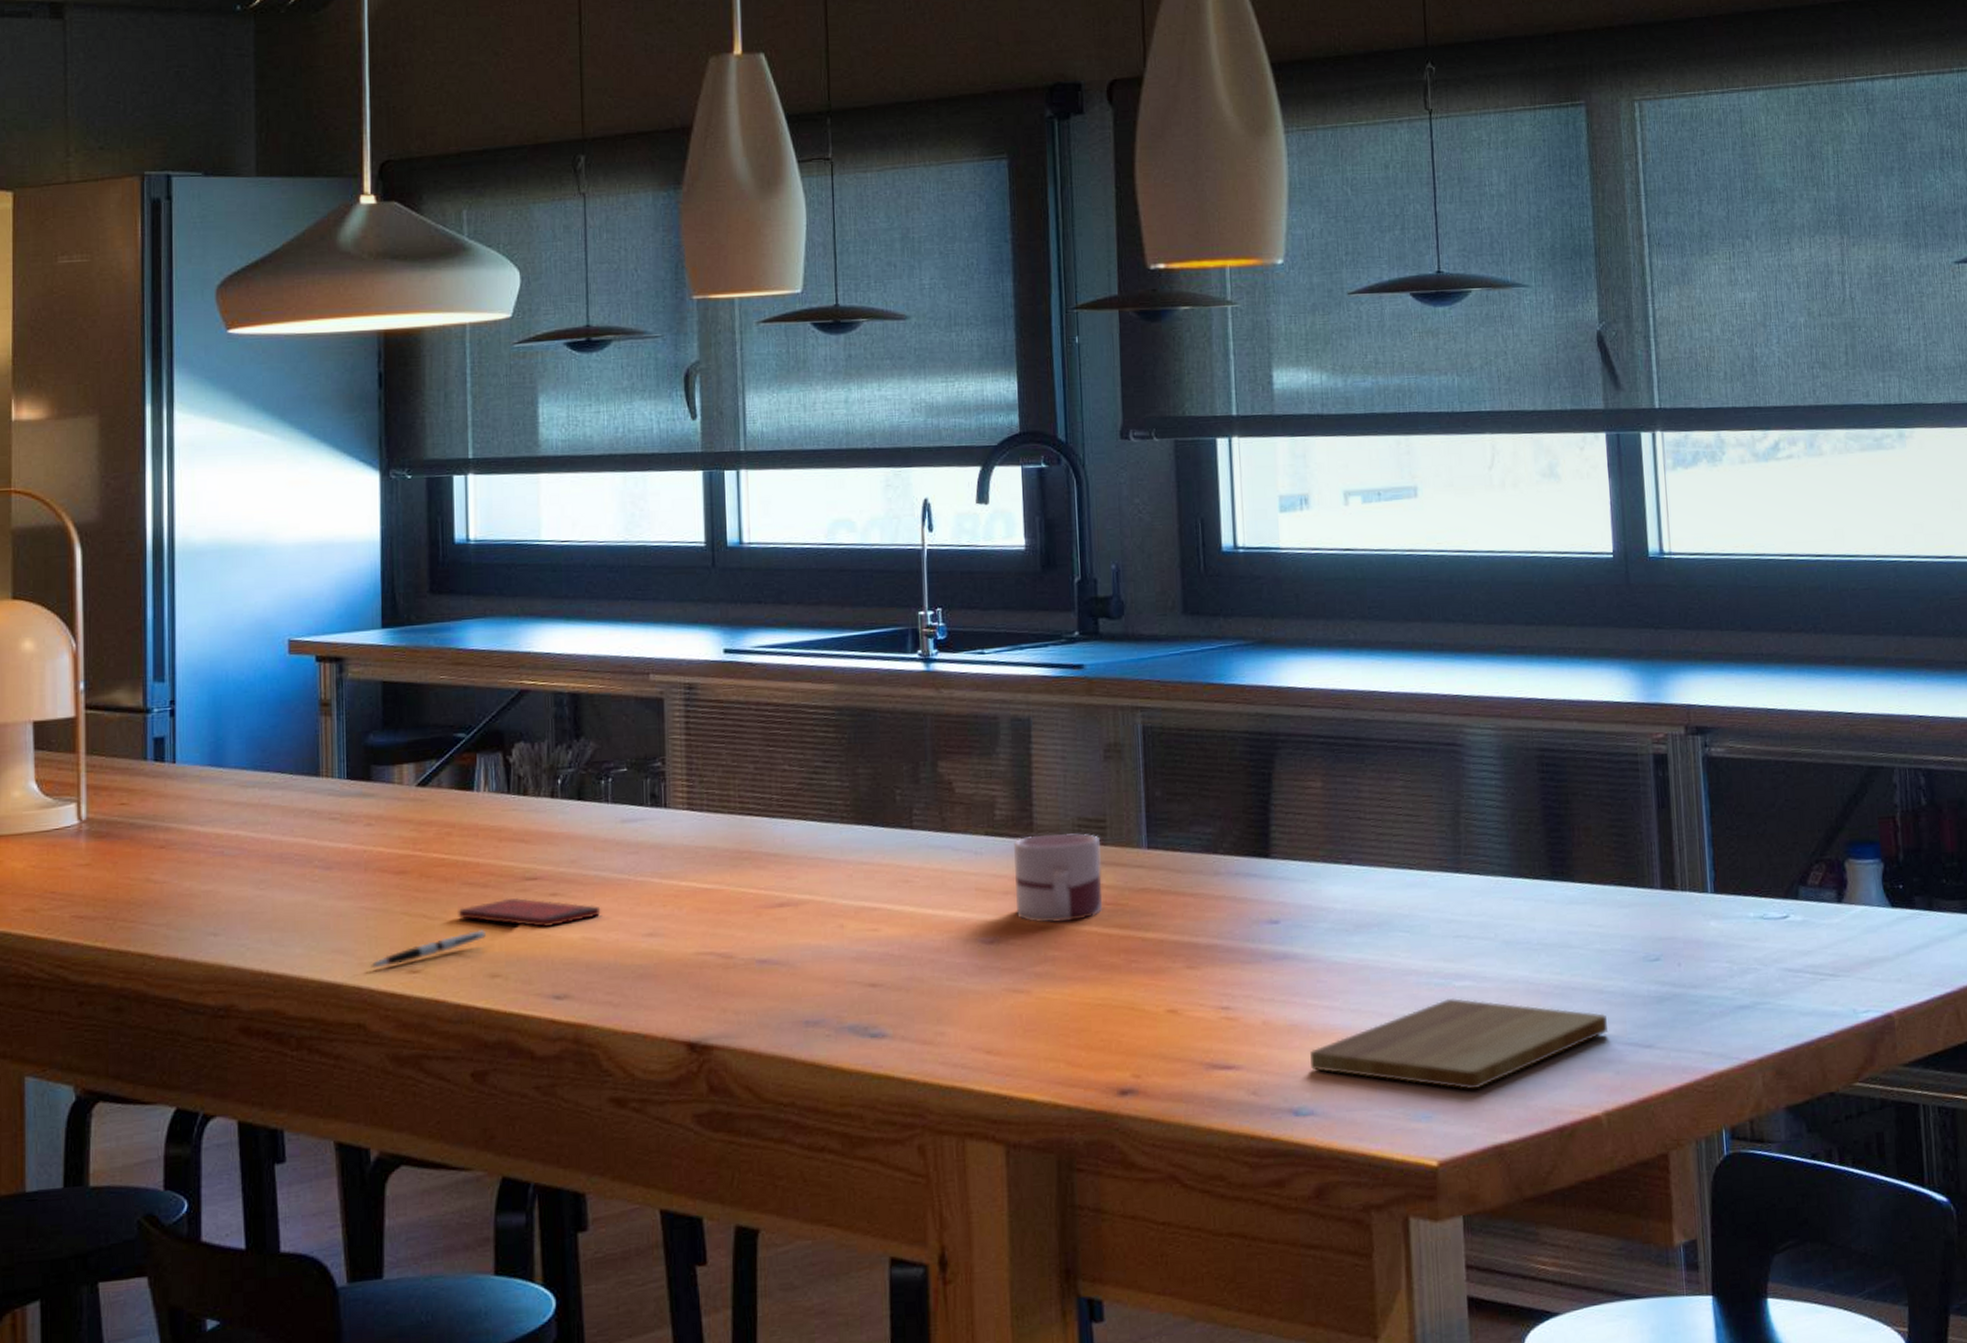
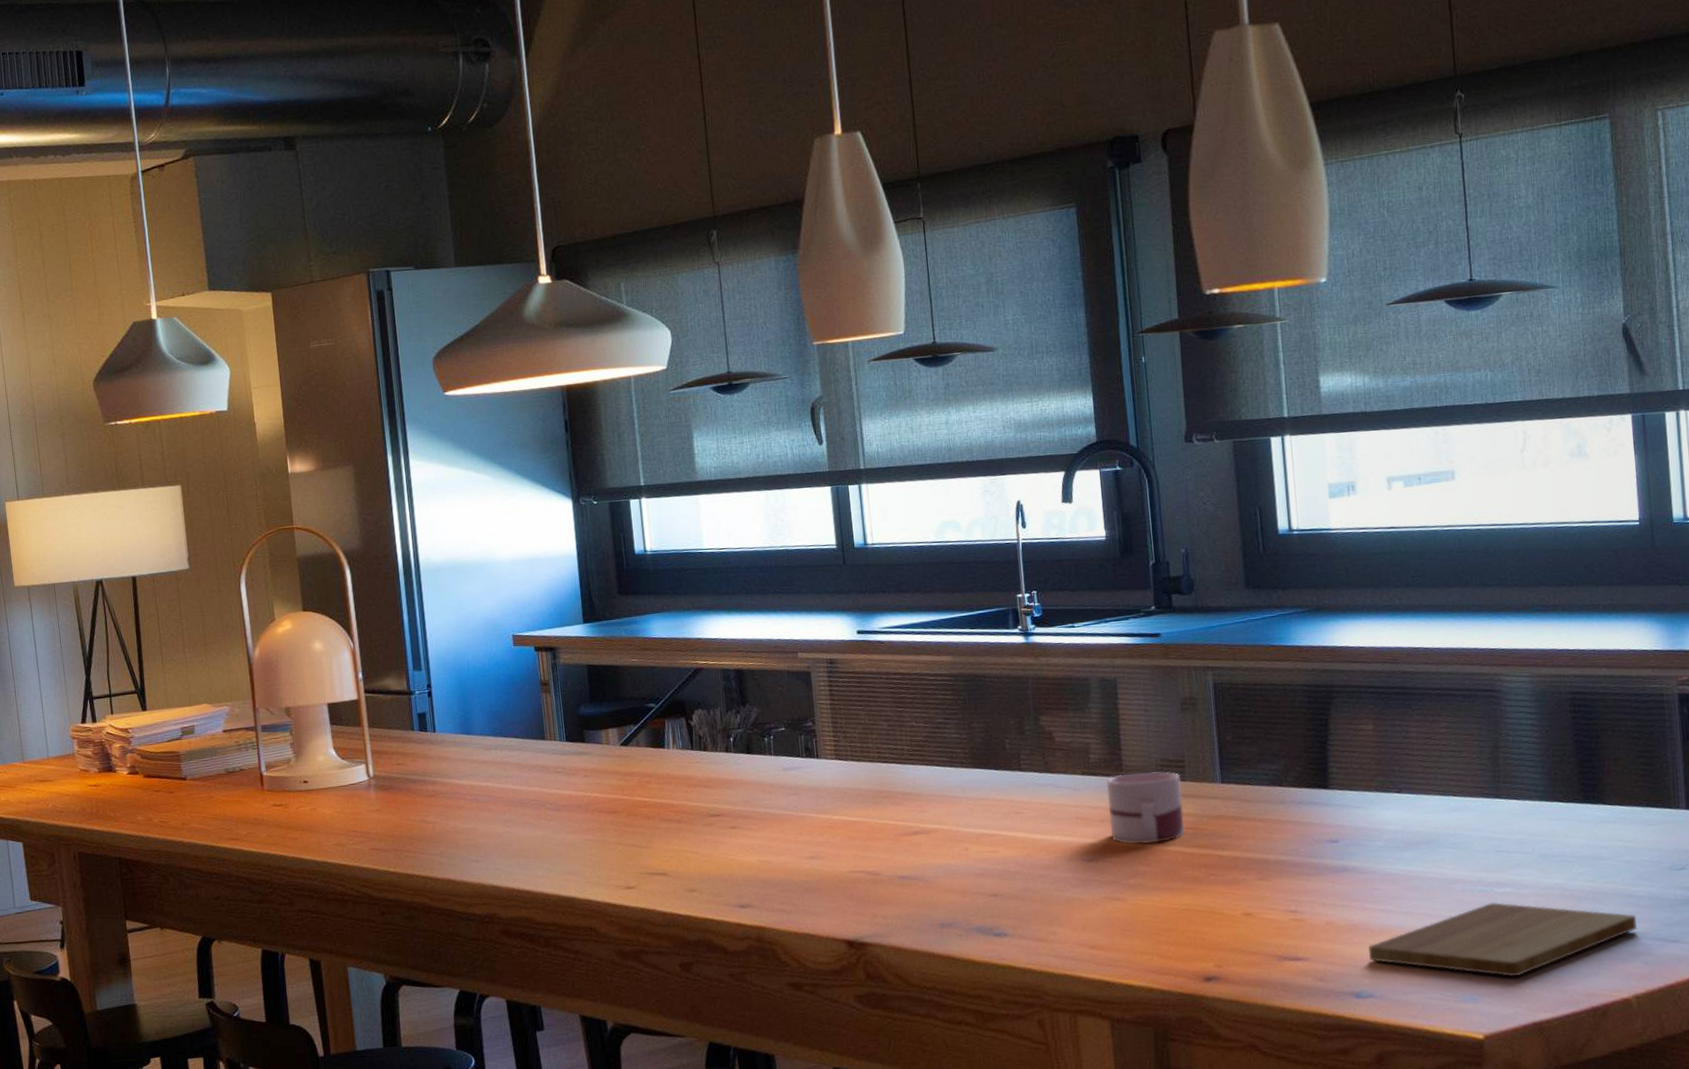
pen: present [371,930,486,969] -> none [596,855,683,886]
smartphone: present [458,898,601,927] -> none [659,830,772,853]

